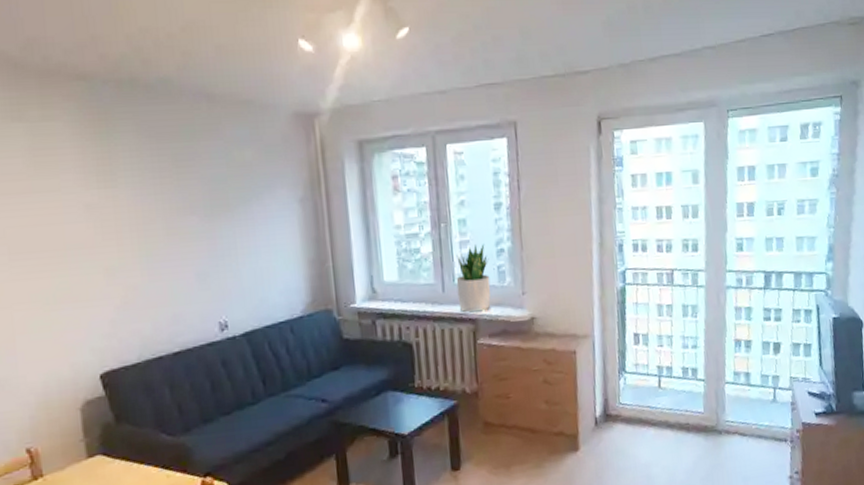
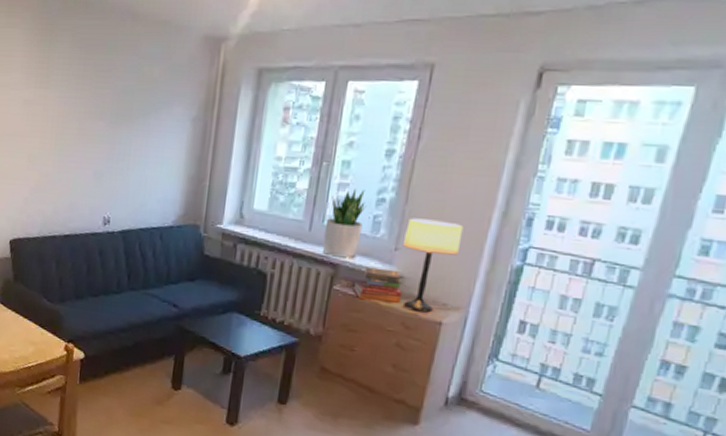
books: none [495,312,539,348] -> present [354,266,402,303]
table lamp: none [527,260,574,346] -> present [403,218,464,312]

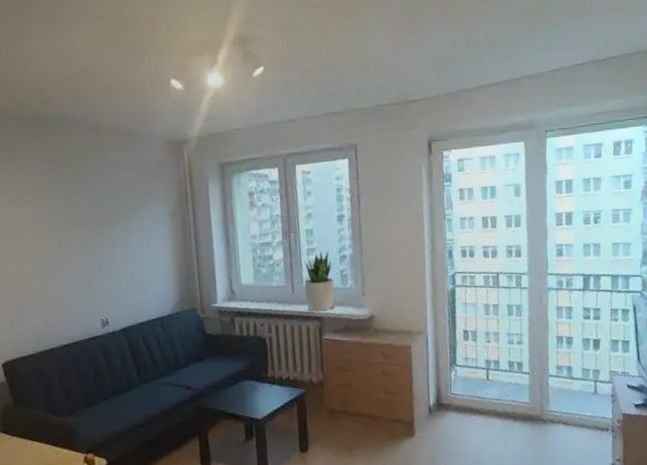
books: present [354,266,402,303] -> none [339,311,377,343]
table lamp: present [403,218,464,312] -> none [367,265,409,341]

